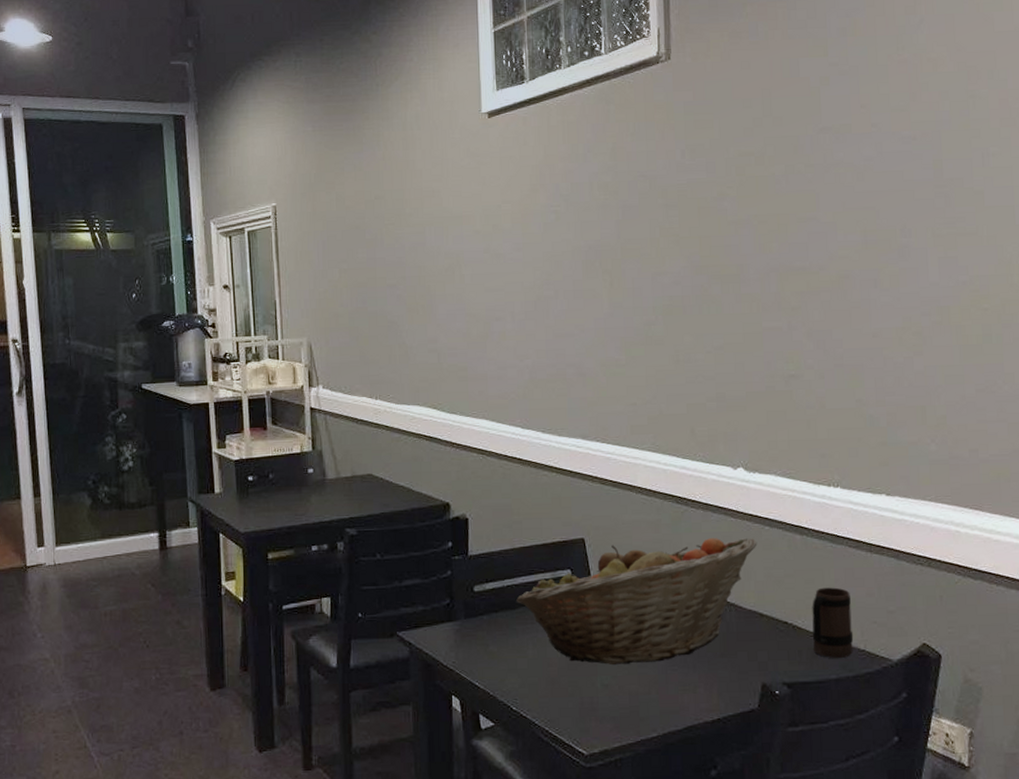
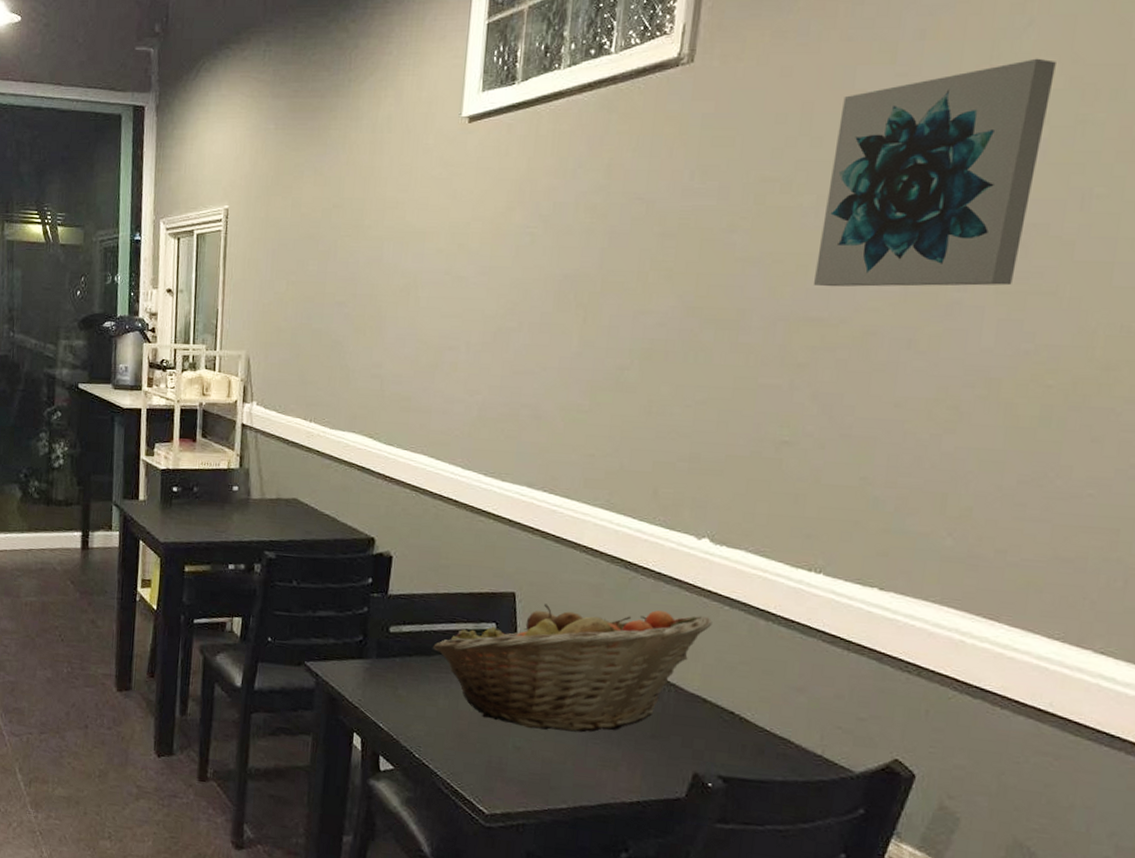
wall art: none [792,48,946,241] -> present [814,58,1056,287]
mug: present [812,587,854,658] -> none [759,681,815,761]

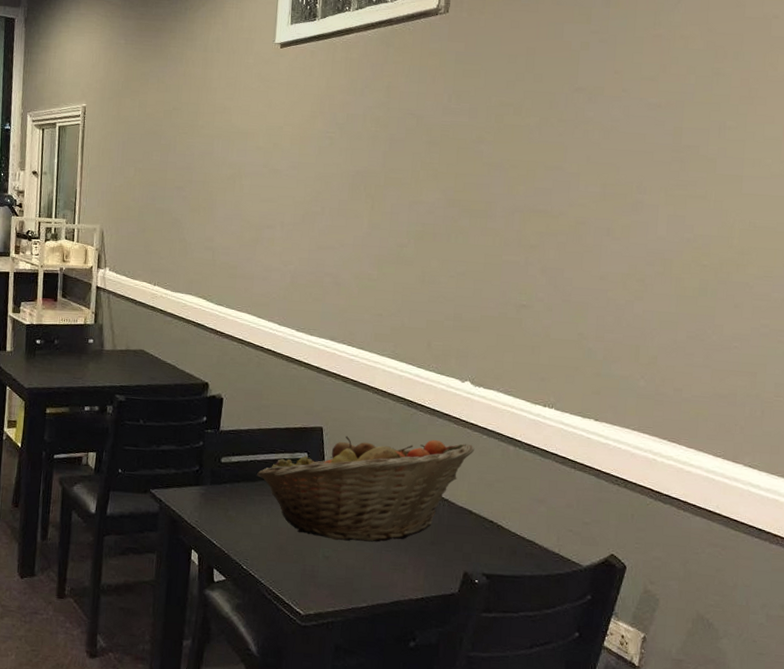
wall art: present [814,58,1056,287] -> none [540,26,698,190]

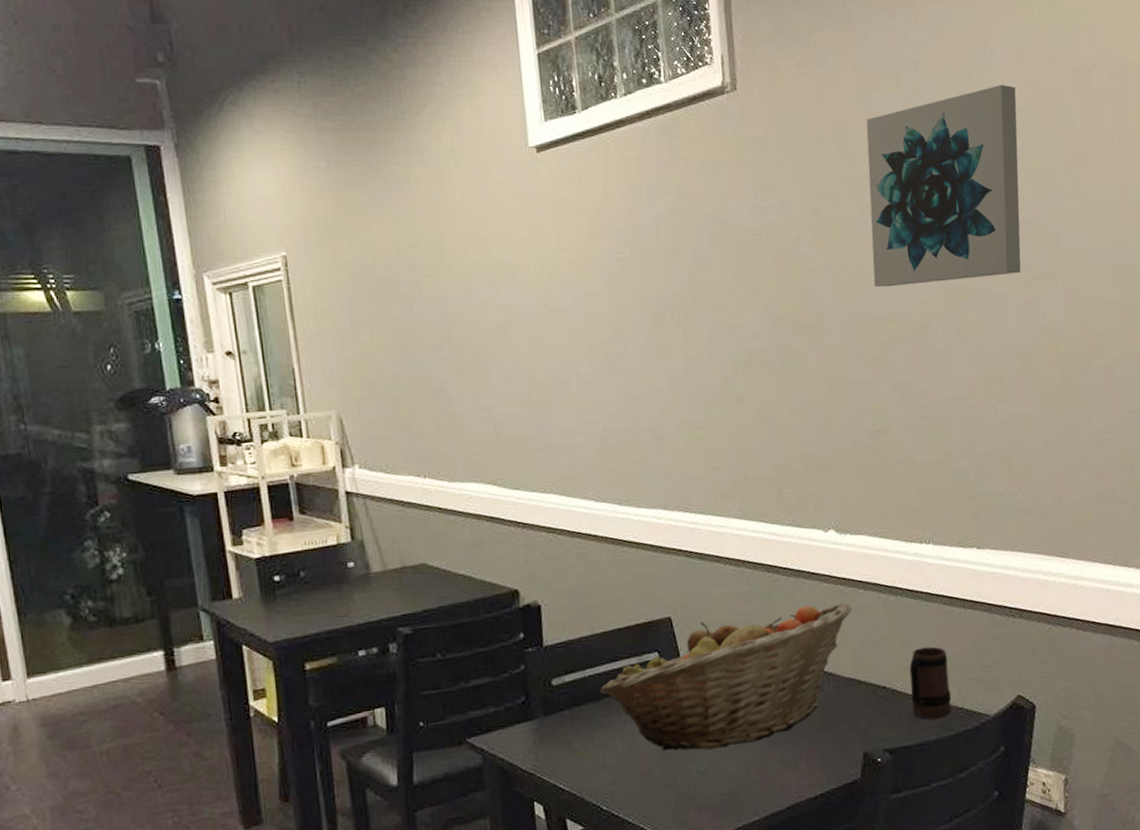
mug: none [512,495,552,558] -> present [909,646,952,720]
wall art: none [540,26,698,190] -> present [866,84,1021,288]

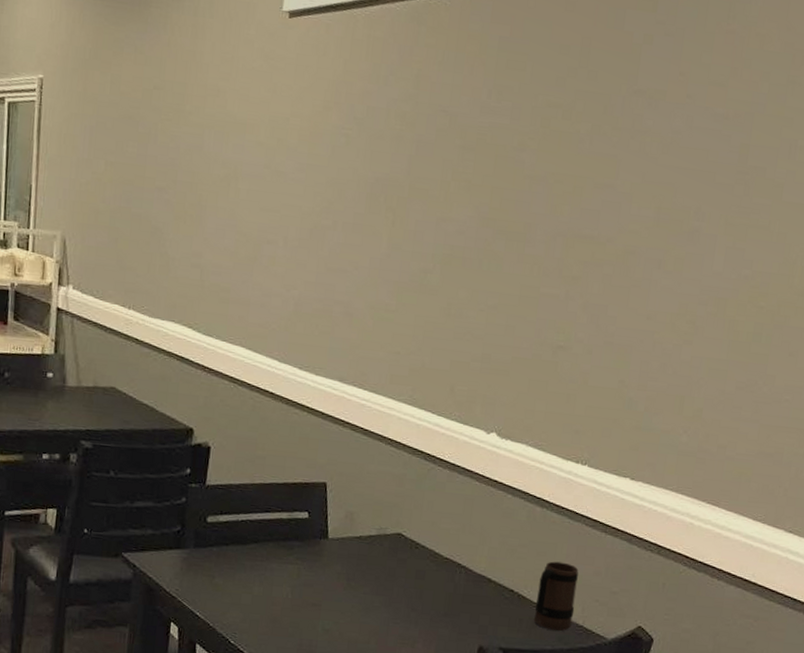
fruit basket: present [600,603,852,751] -> none [249,493,498,614]
wall art: present [866,84,1021,288] -> none [587,22,776,219]

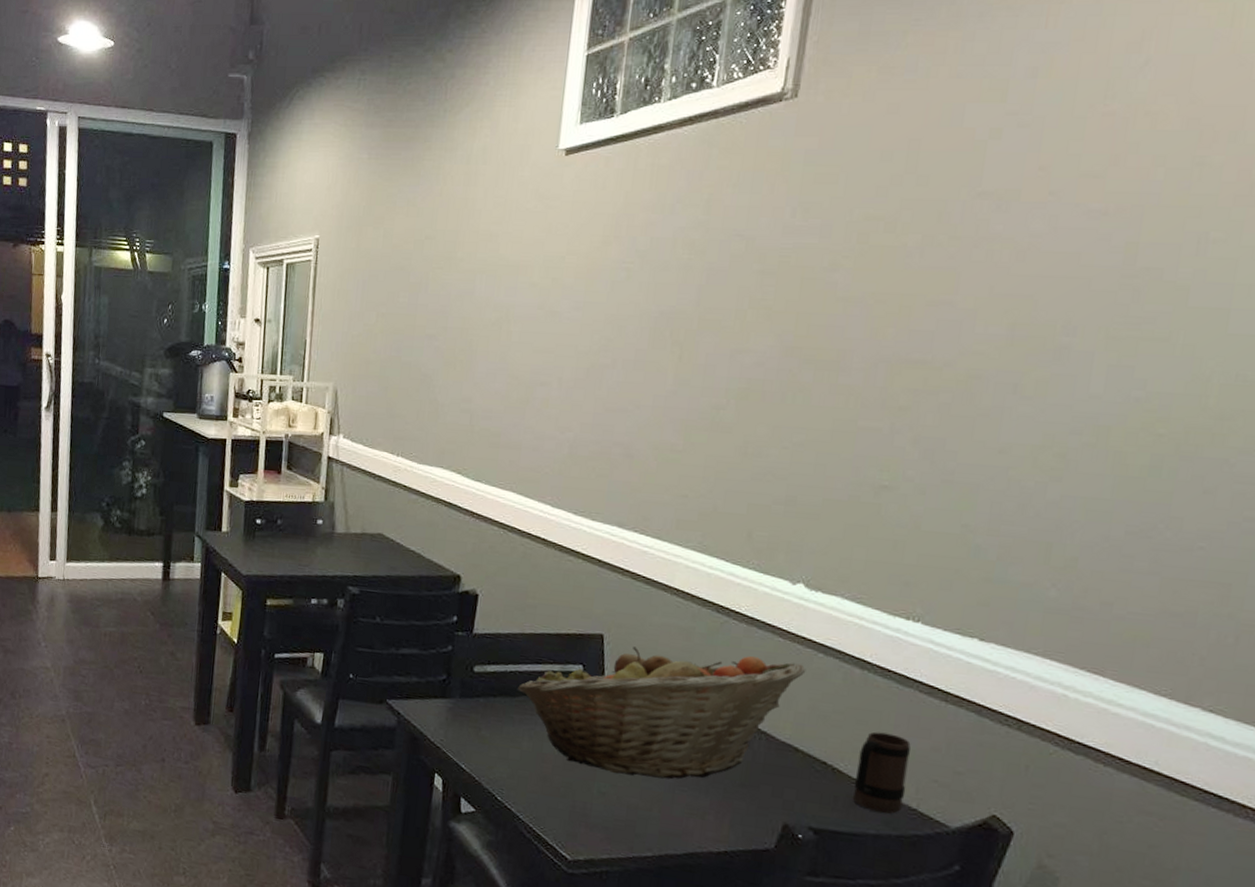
fruit basket: none [249,493,498,614] -> present [518,646,806,780]

